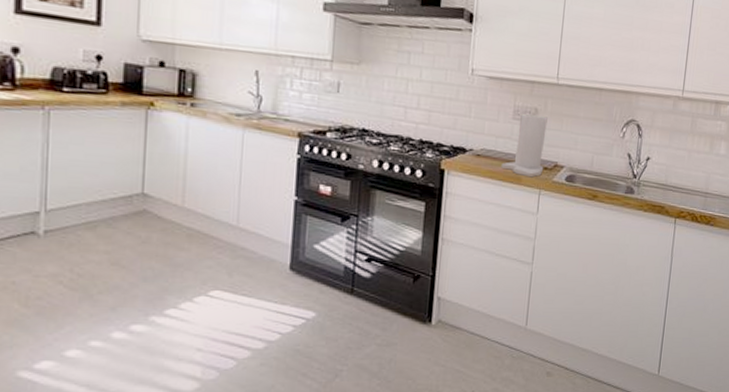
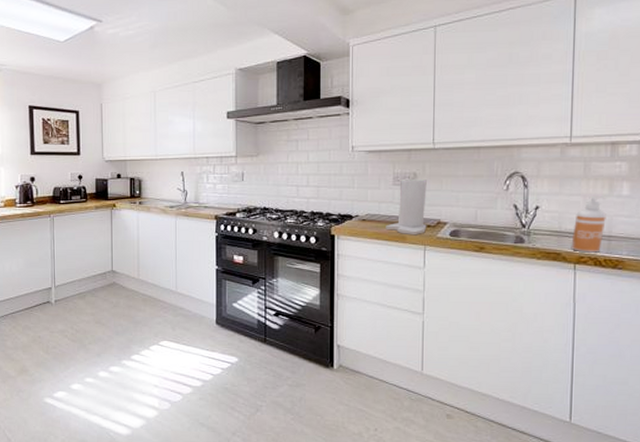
soap dispenser: none [673,152,706,208] -> present [571,196,606,253]

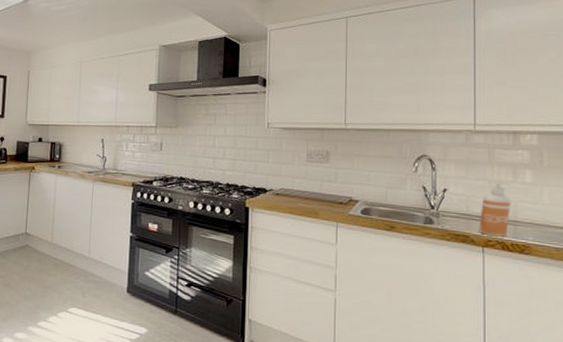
paper towel: present [386,179,427,236] -> none [299,157,339,212]

